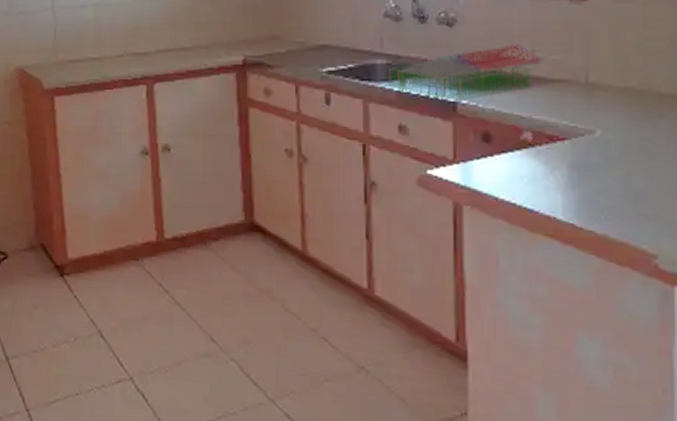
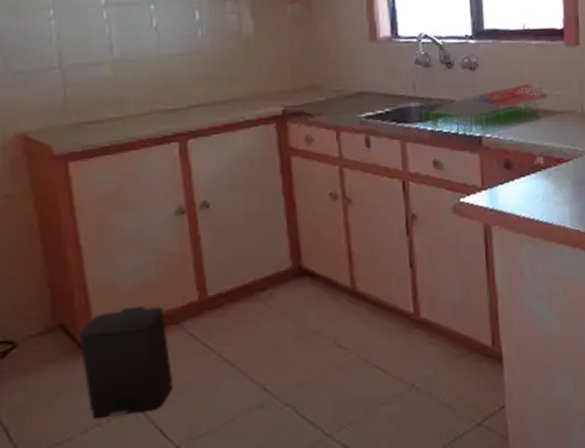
pedal bin: none [55,237,130,339] -> present [78,305,173,418]

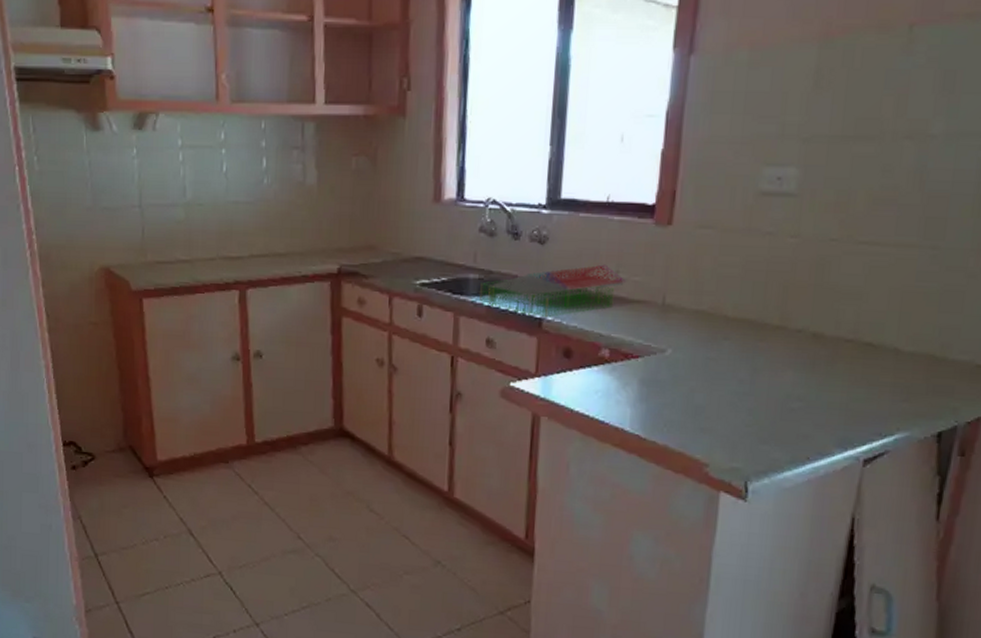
pedal bin: present [78,305,173,418] -> none [144,440,220,537]

